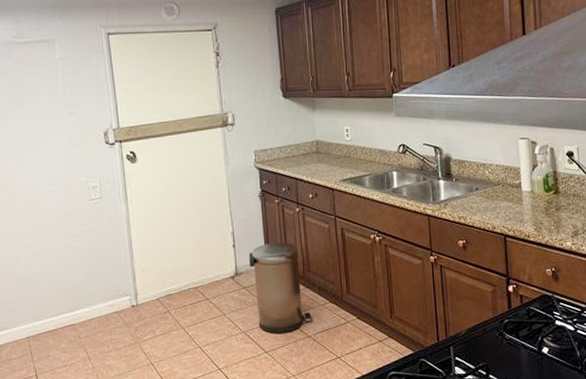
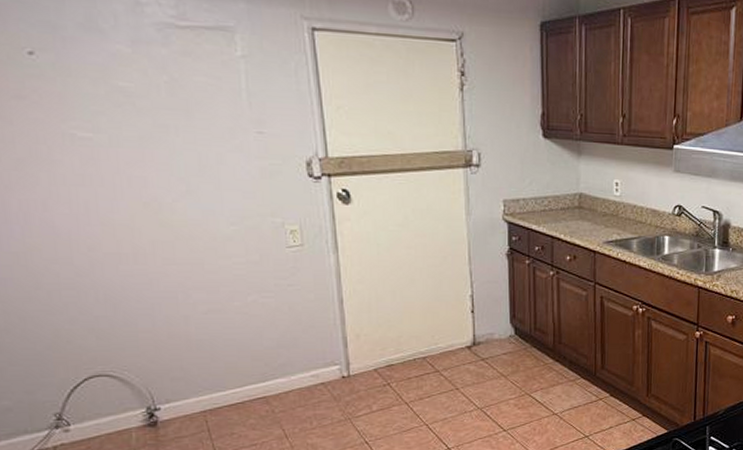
pedal bin: present [248,242,312,335] -> none [489,309,560,412]

